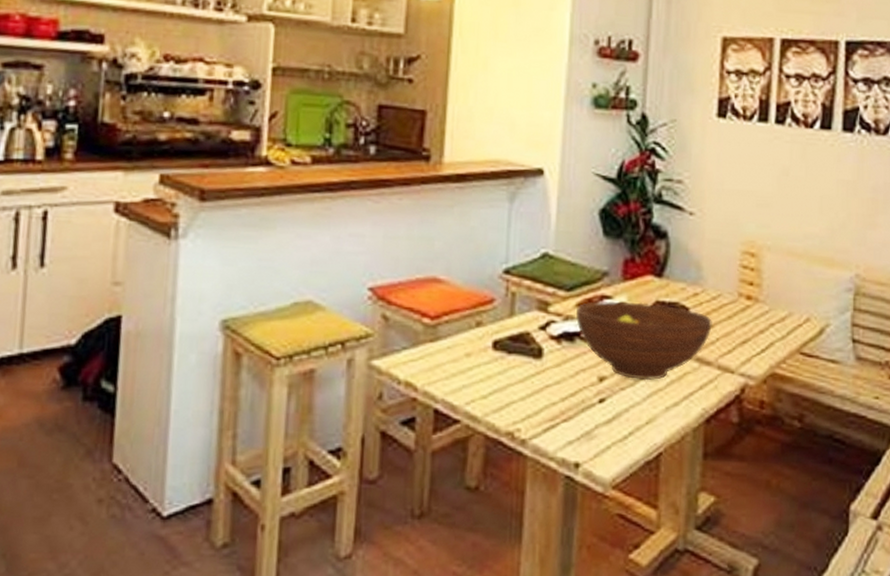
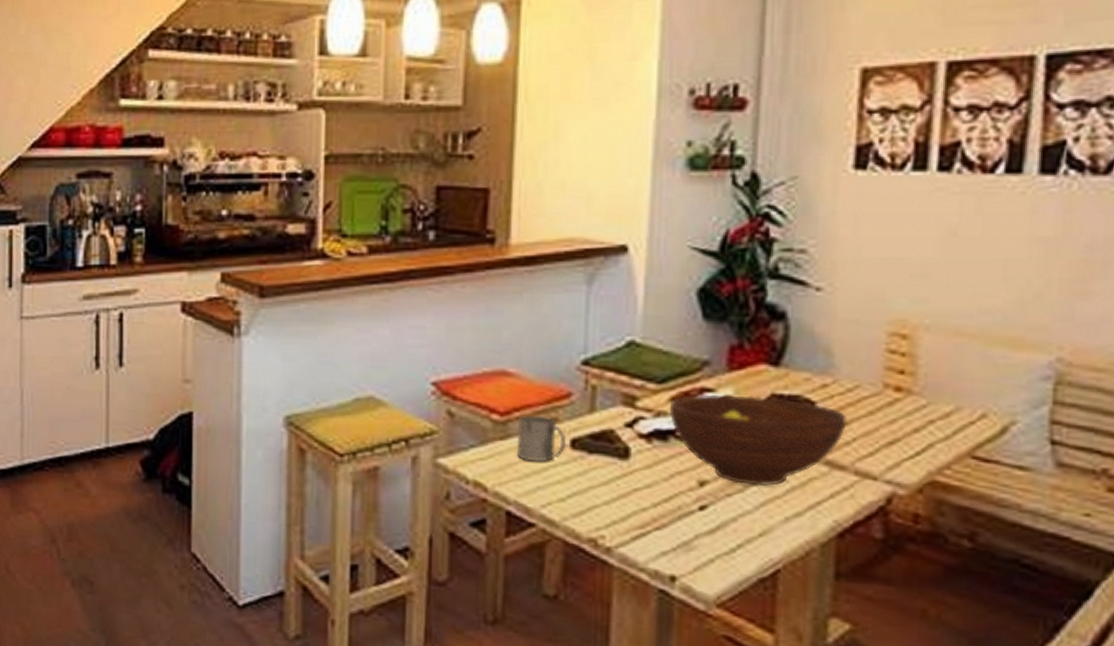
mug: none [445,320,488,362] -> present [516,416,565,462]

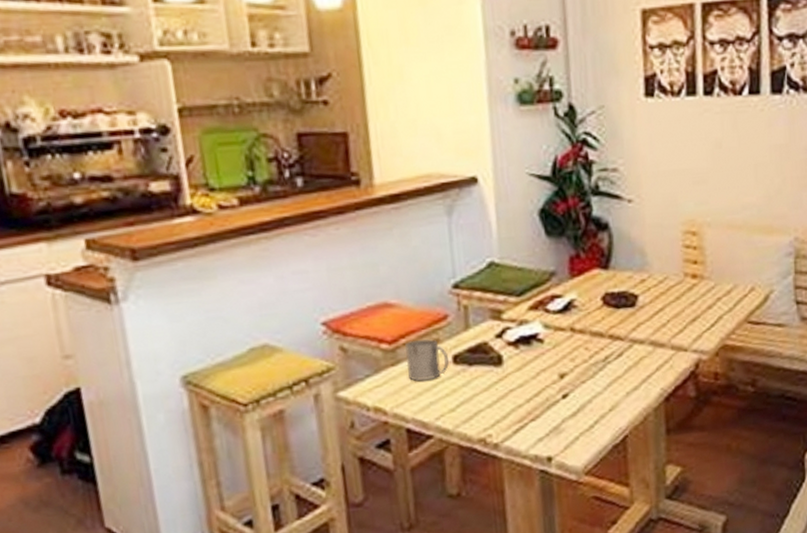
fruit bowl: present [669,395,847,487] -> none [529,296,662,371]

